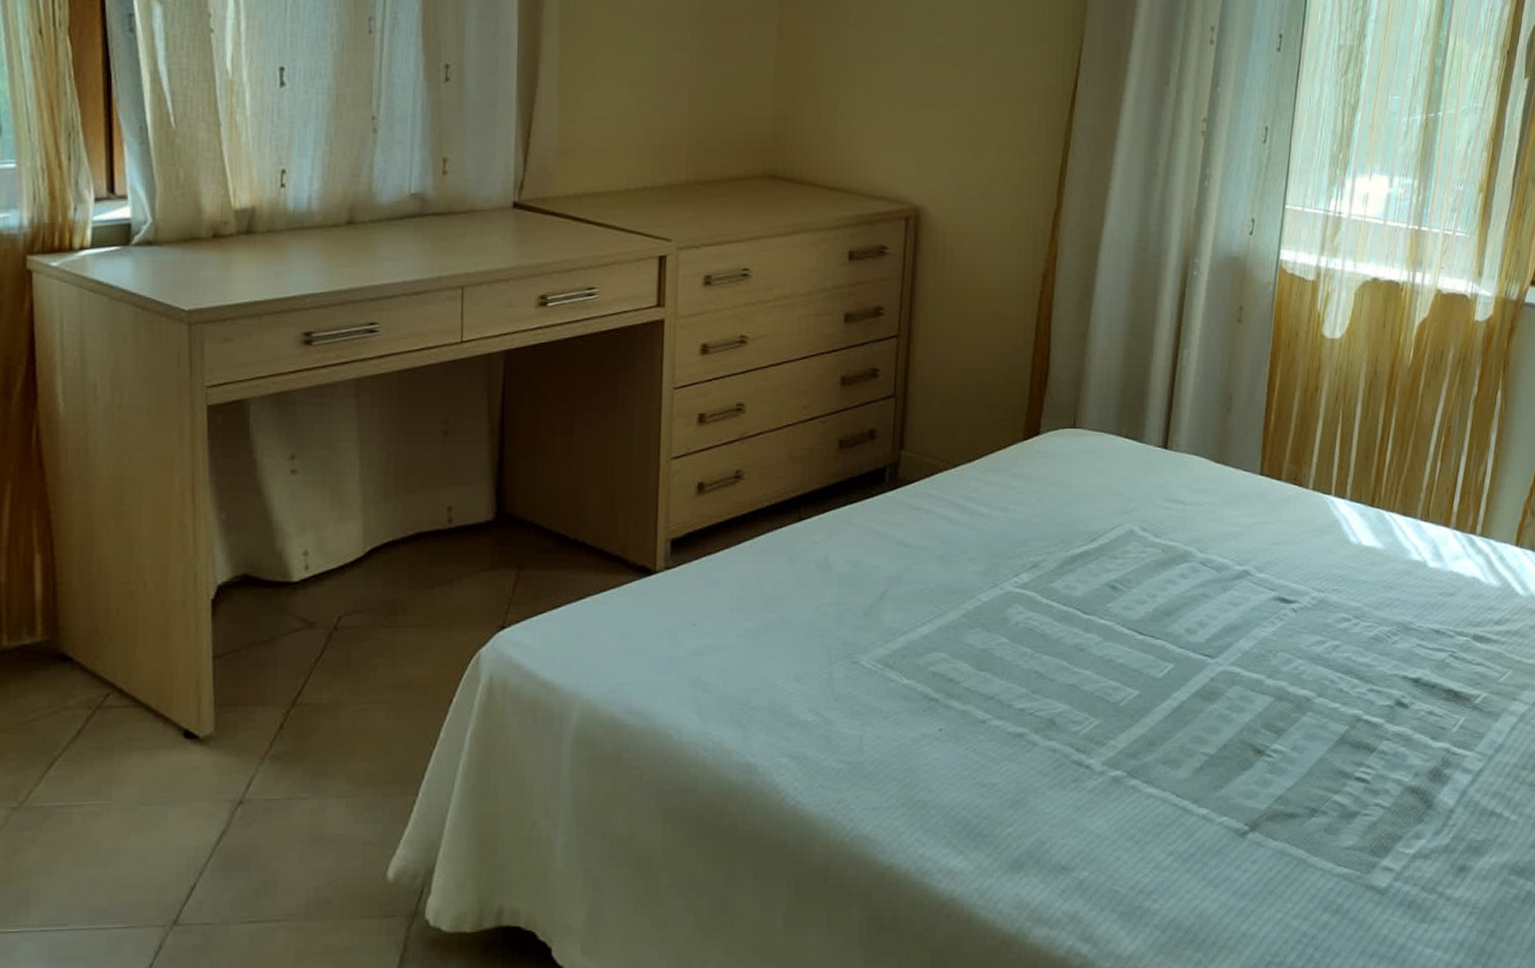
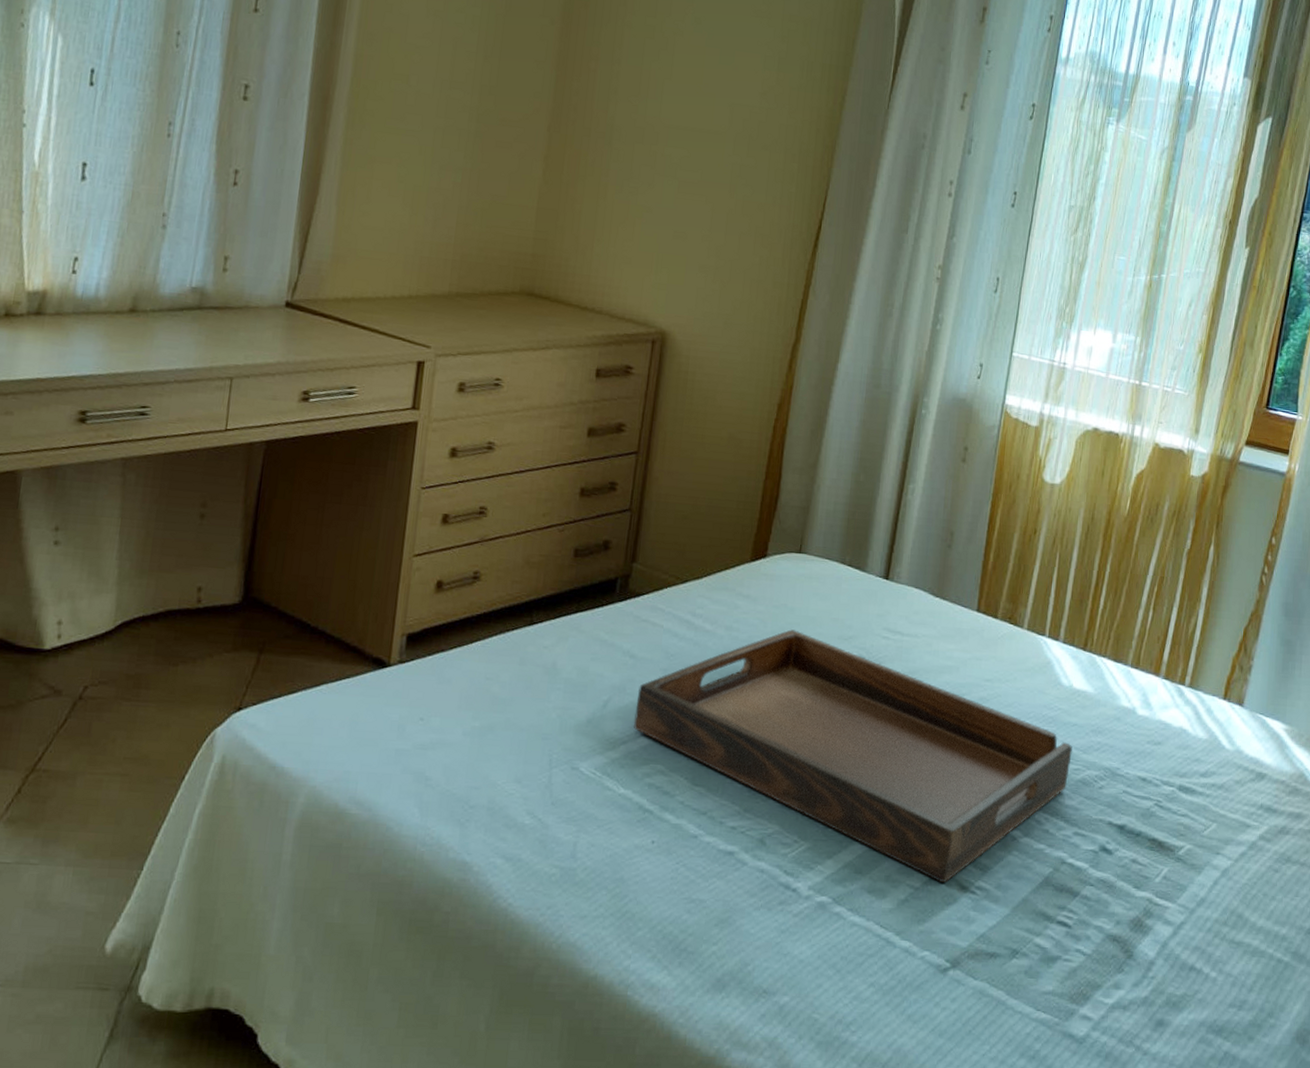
serving tray: none [912,507,1364,748] -> present [633,629,1072,882]

